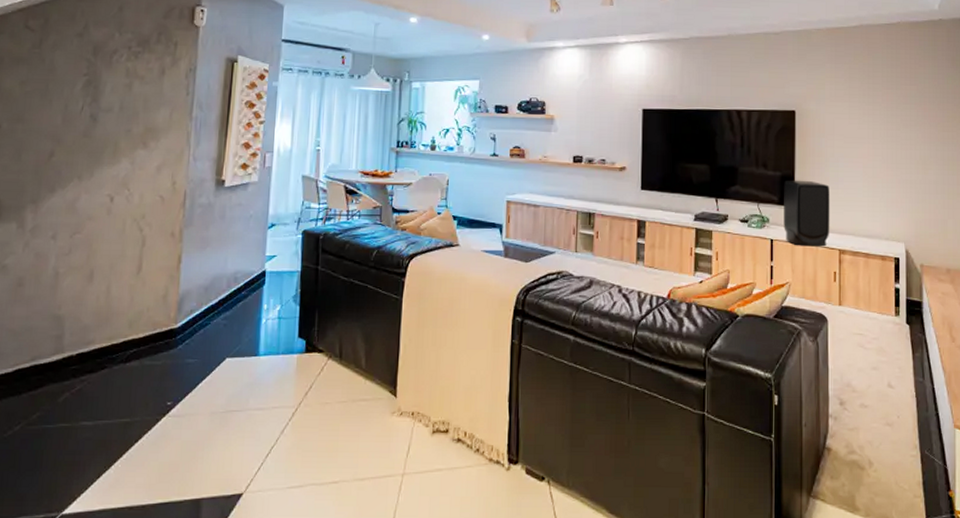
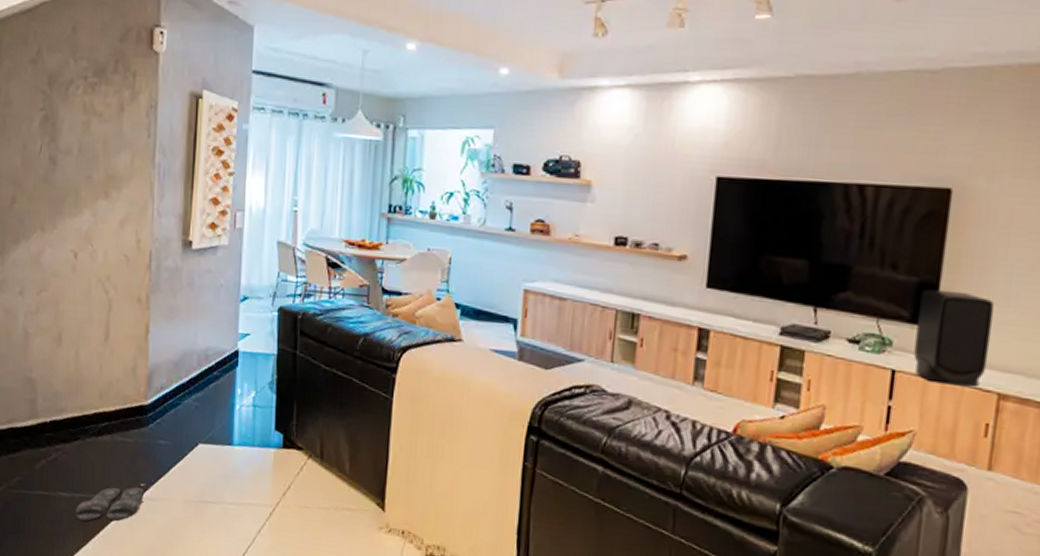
slippers: none [98,407,171,448] -> present [76,487,145,522]

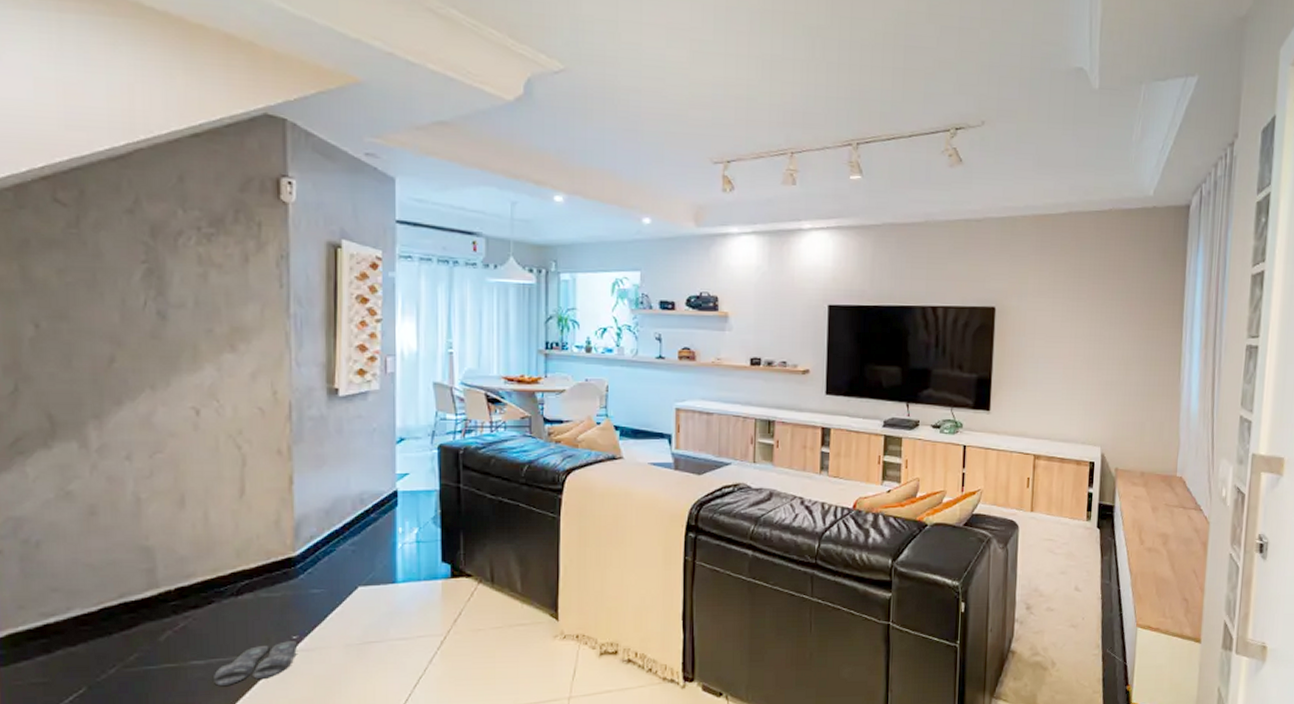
speaker: present [913,288,994,386] -> none [977,382,1028,451]

